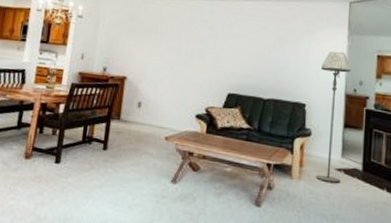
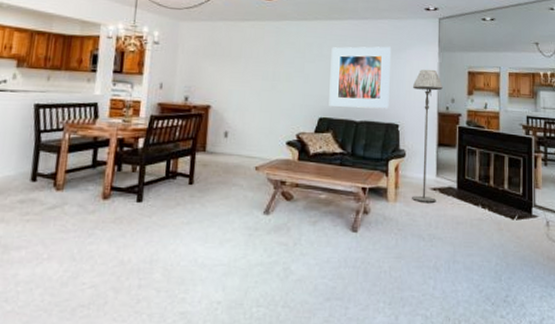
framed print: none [238,26,302,88] -> present [329,46,392,109]

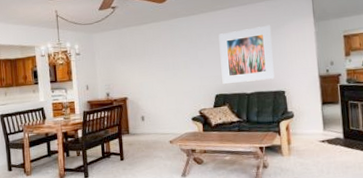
floor lamp: present [412,69,443,203] -> none [293,38,326,153]

